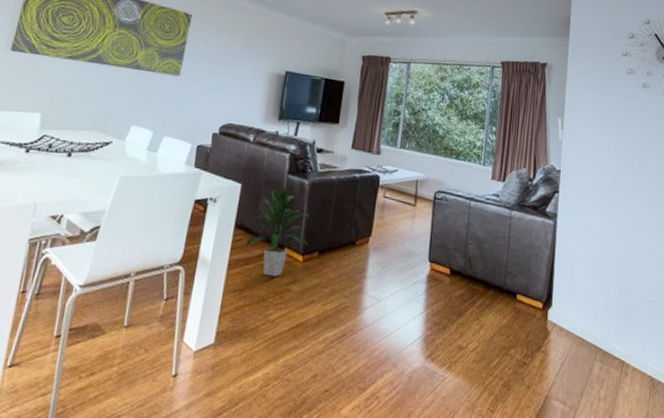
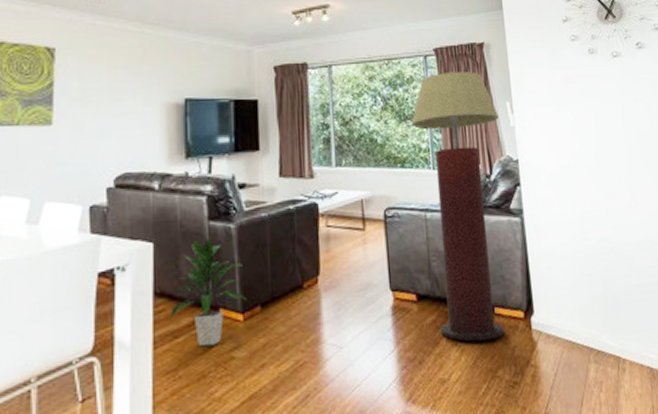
floor lamp: none [465,83,550,322] -> present [411,72,505,342]

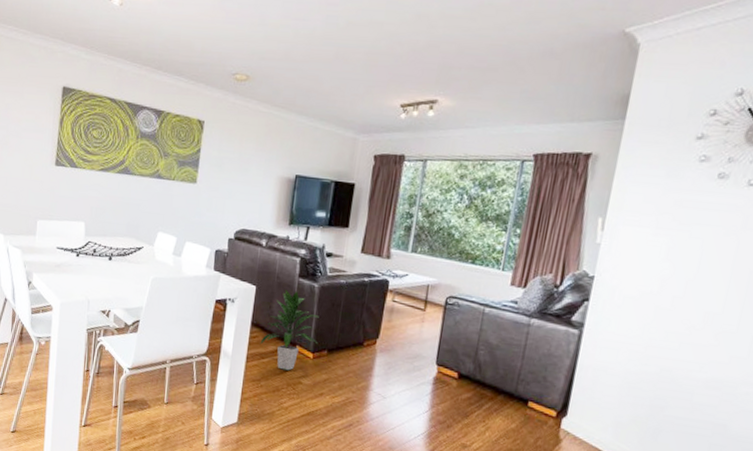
floor lamp: present [411,72,505,342] -> none [472,179,586,427]

